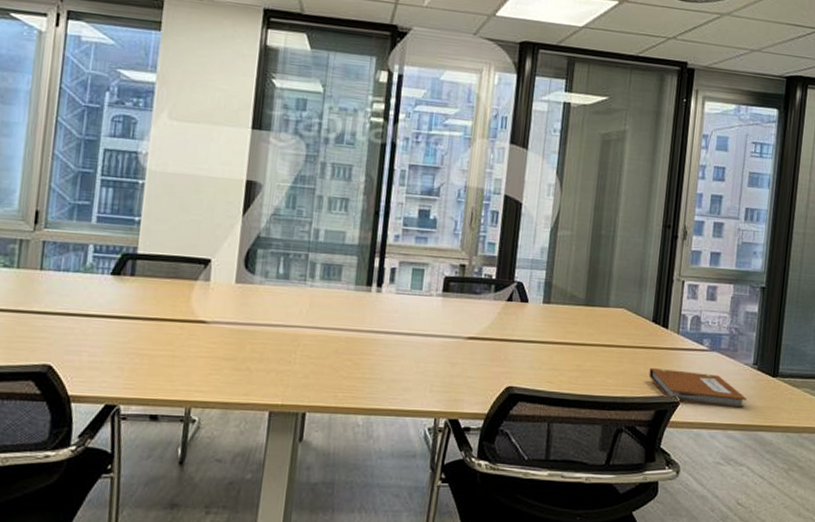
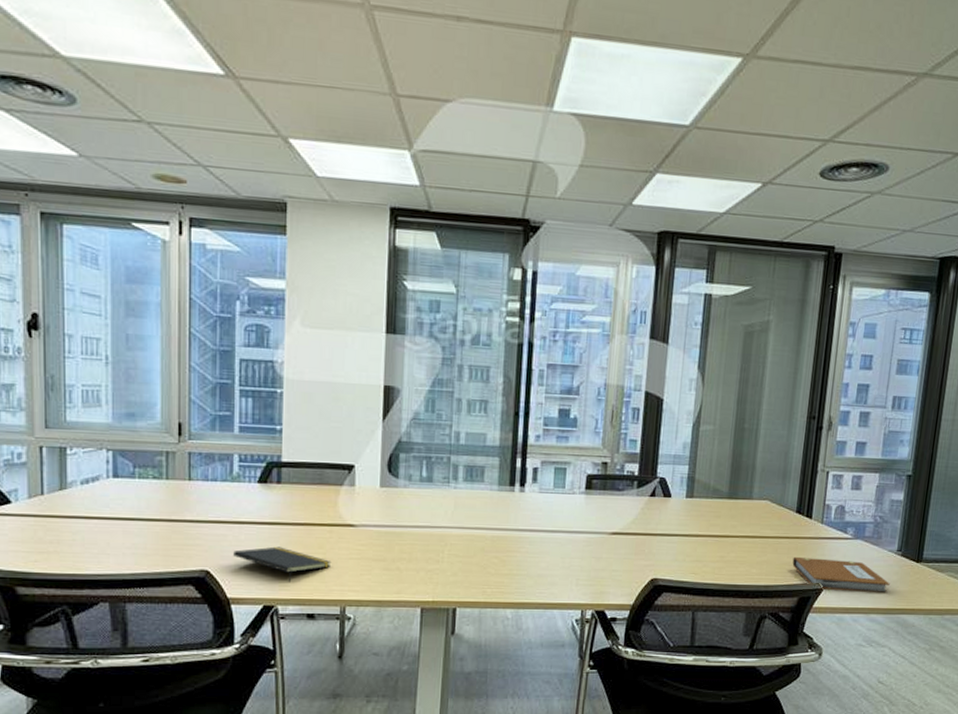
notepad: none [79,342,180,380] -> present [233,546,332,582]

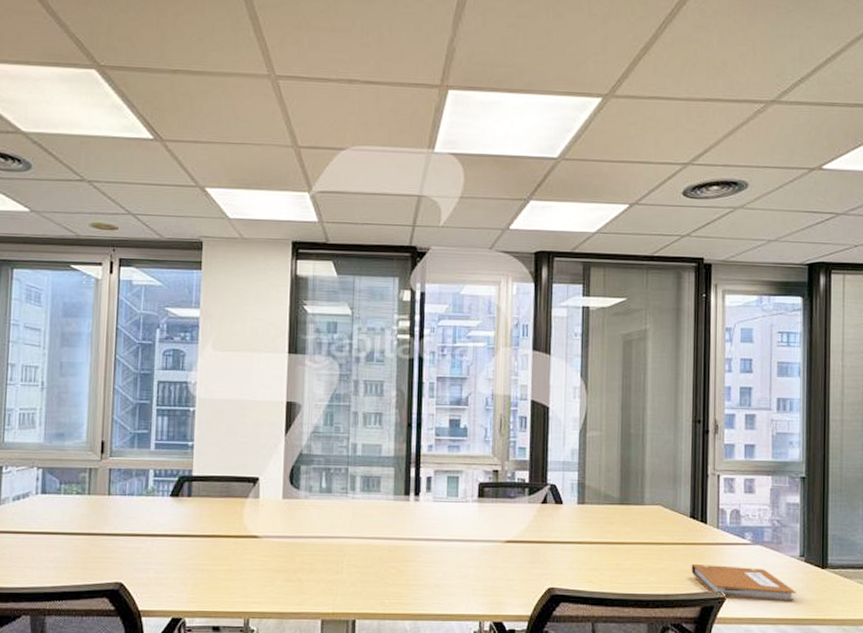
notepad: present [233,546,332,582] -> none [146,558,237,594]

